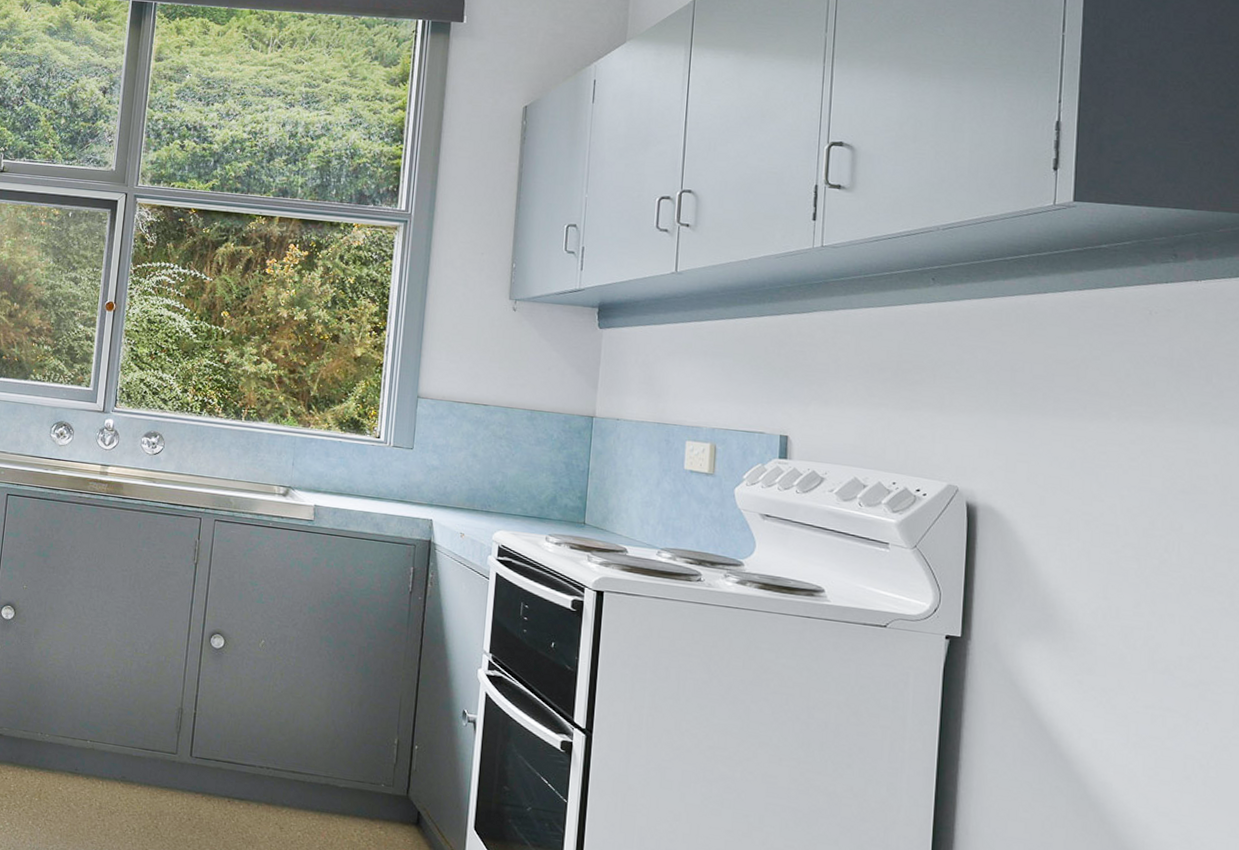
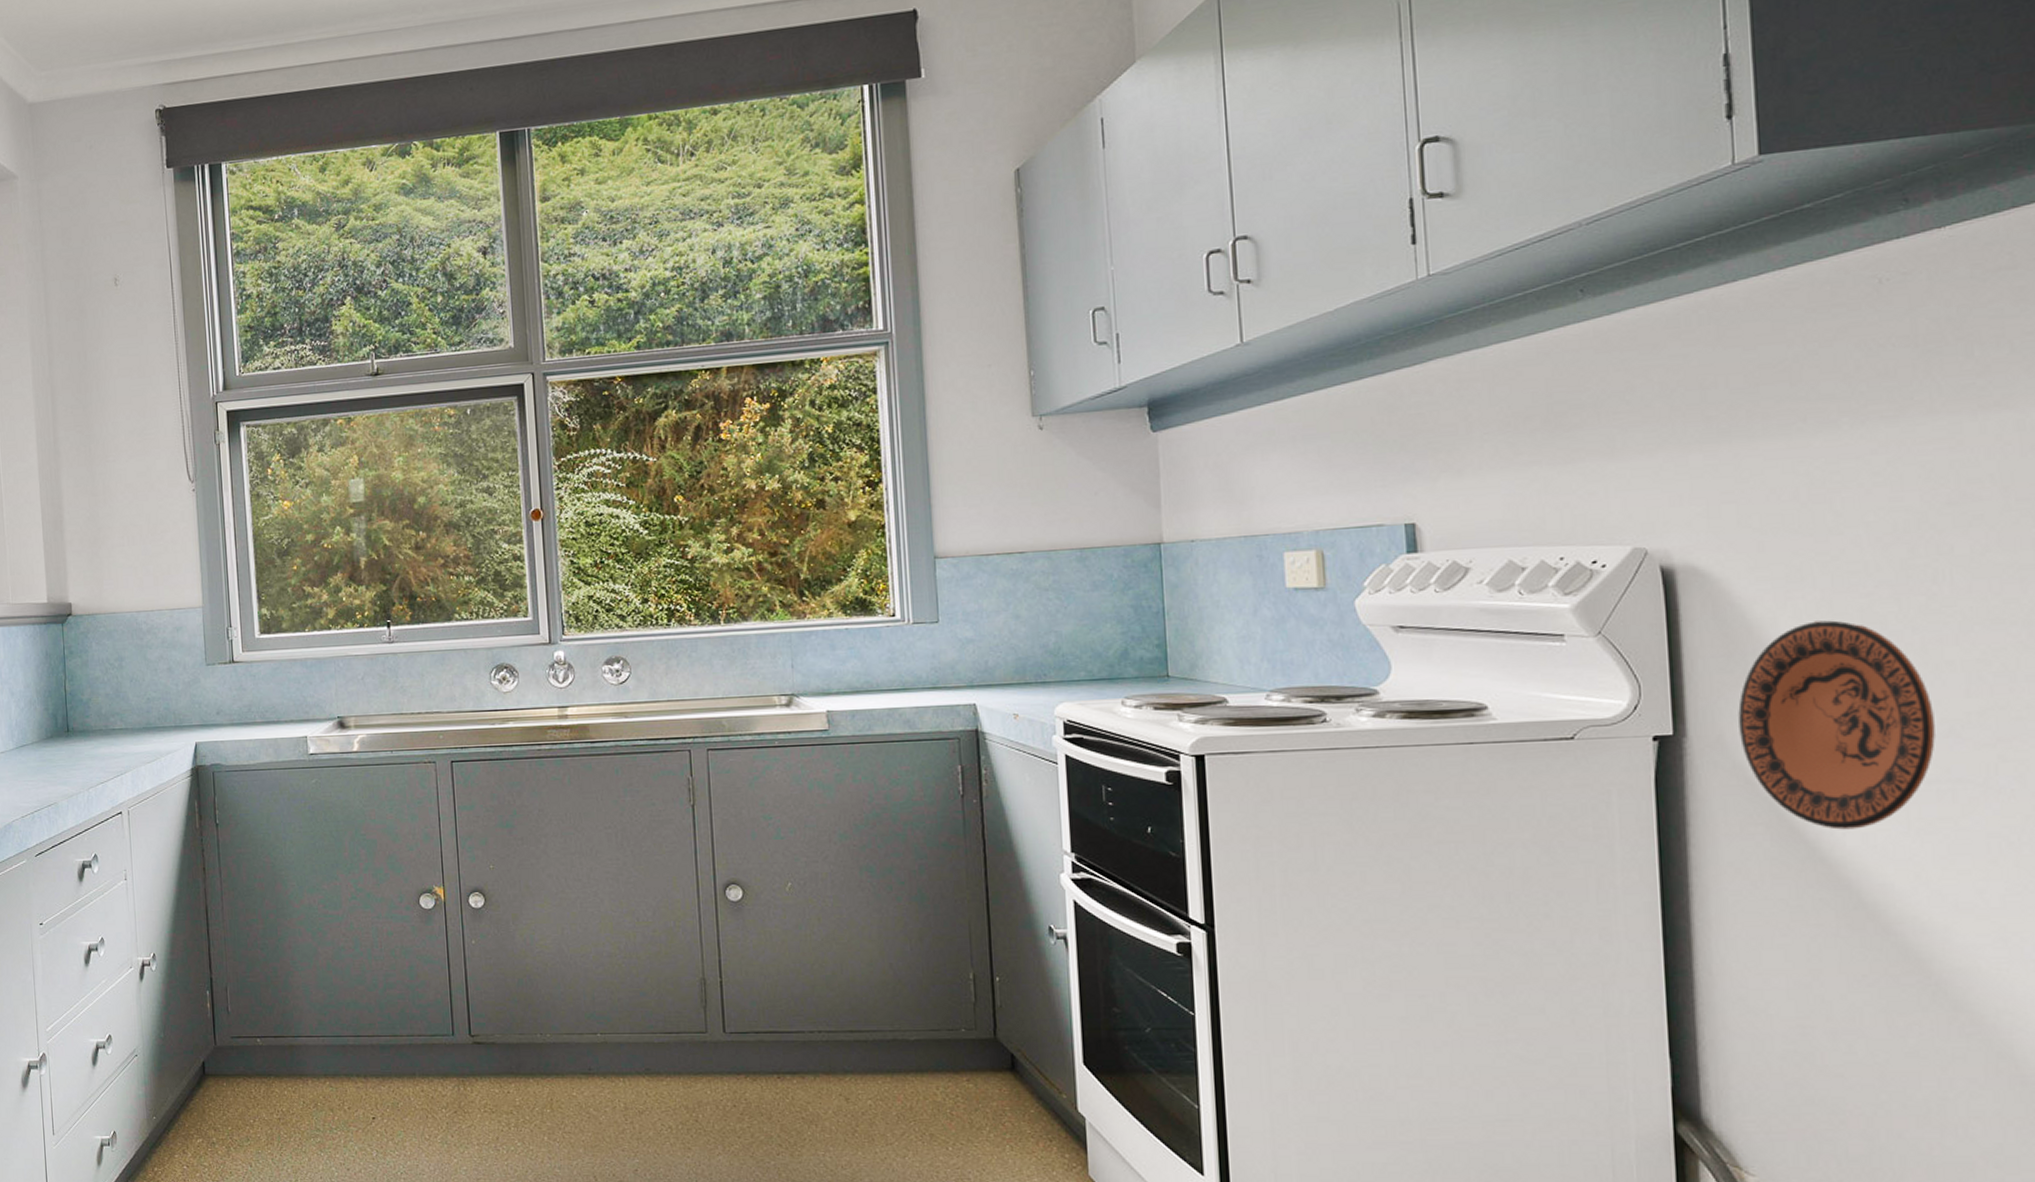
decorative plate: none [1010,565,1155,735] -> present [1738,620,1935,830]

